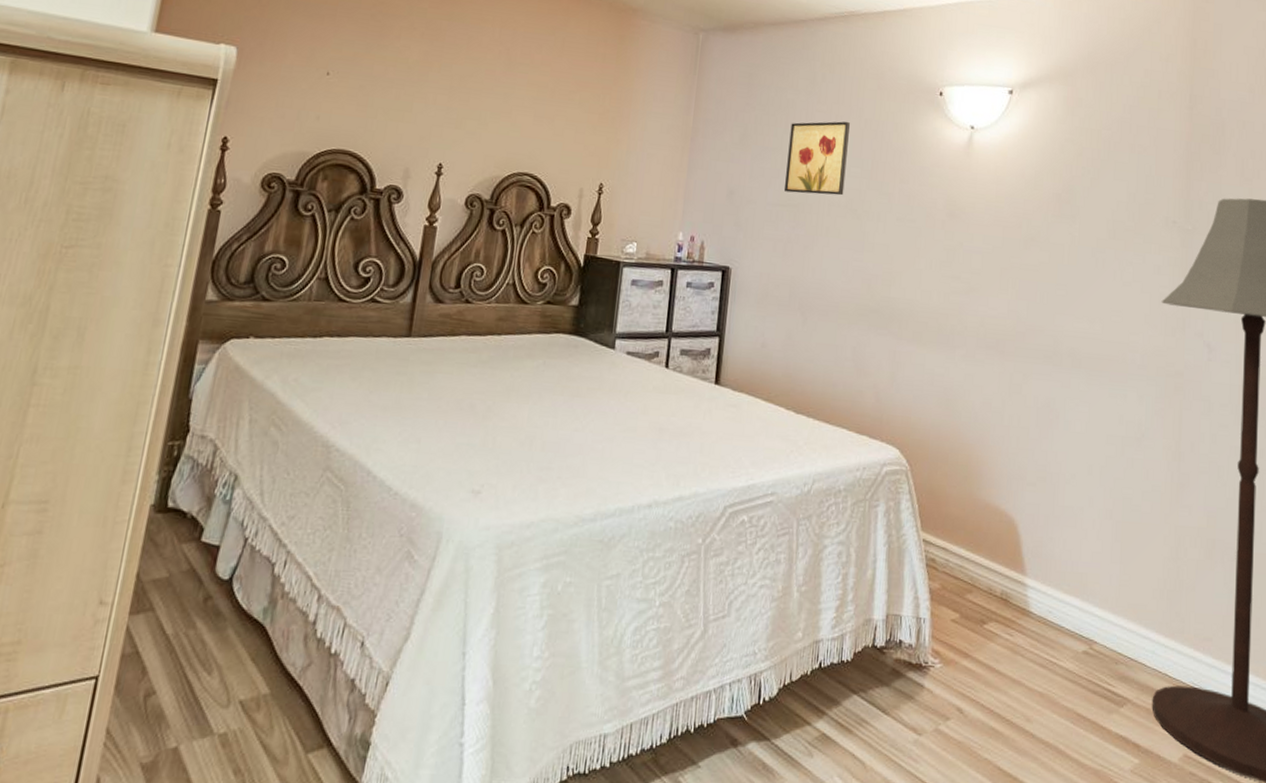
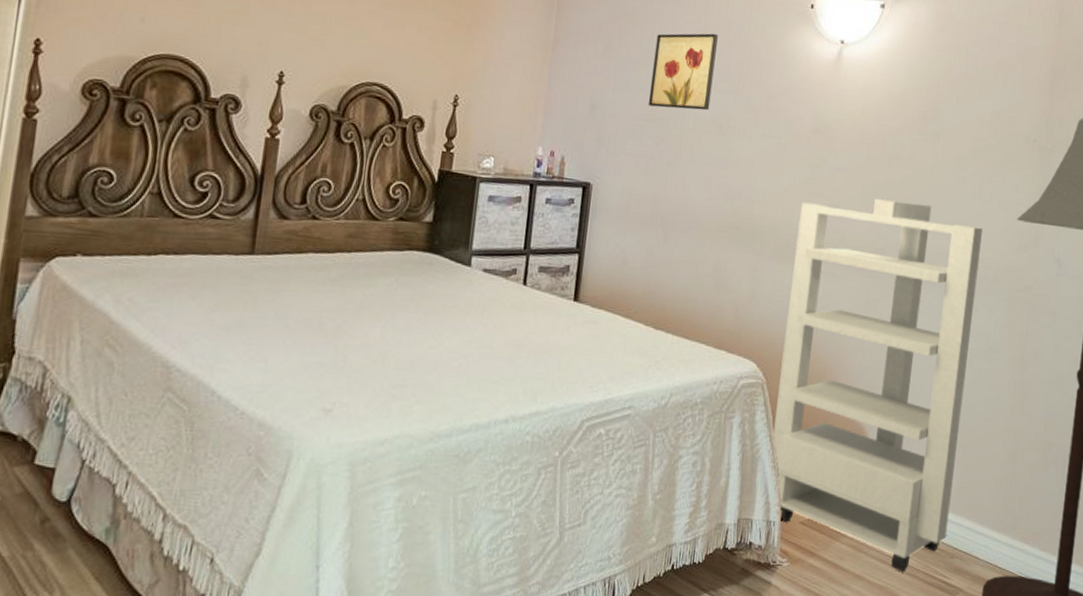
storage cabinet: none [918,281,1126,679] -> present [771,199,983,573]

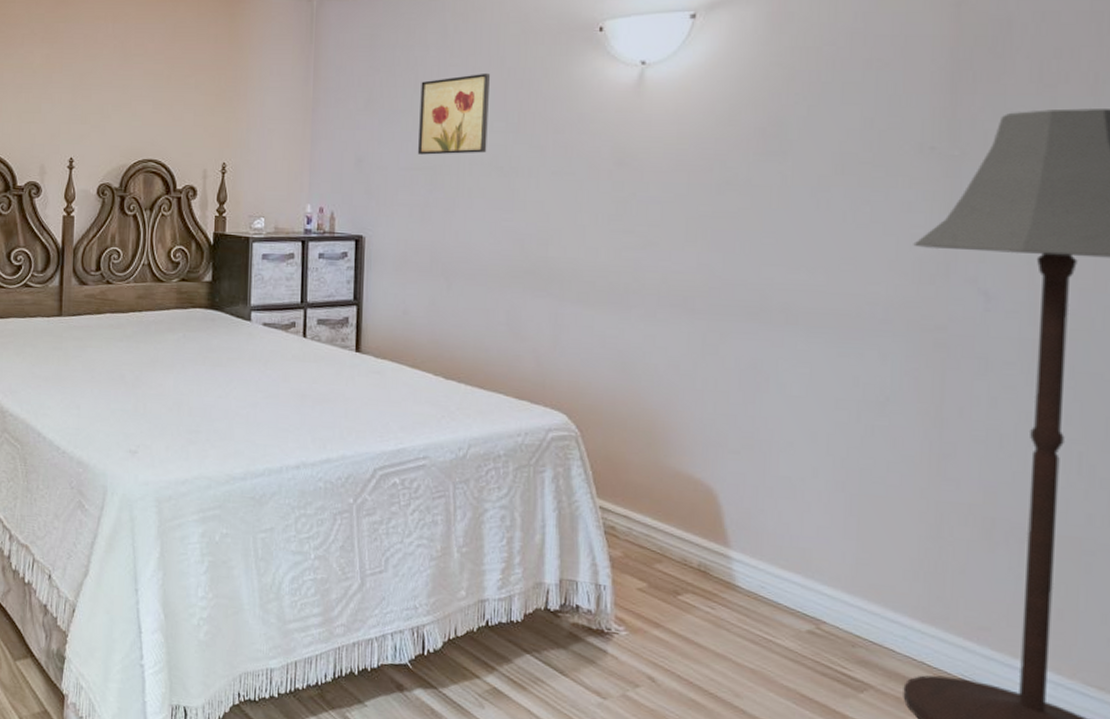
storage cabinet: present [771,199,983,573] -> none [593,232,861,658]

